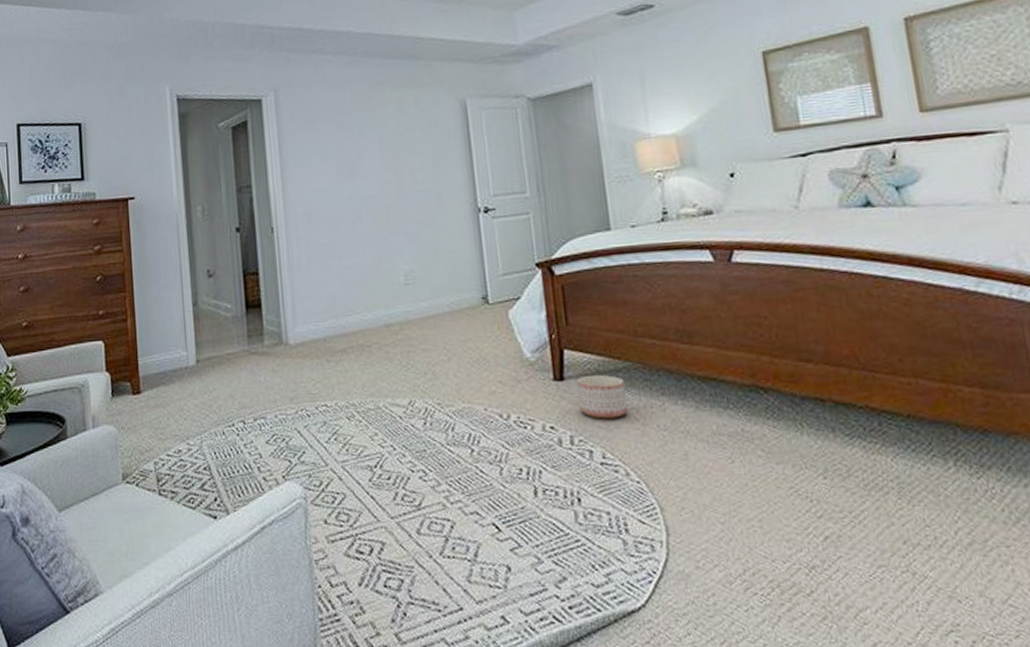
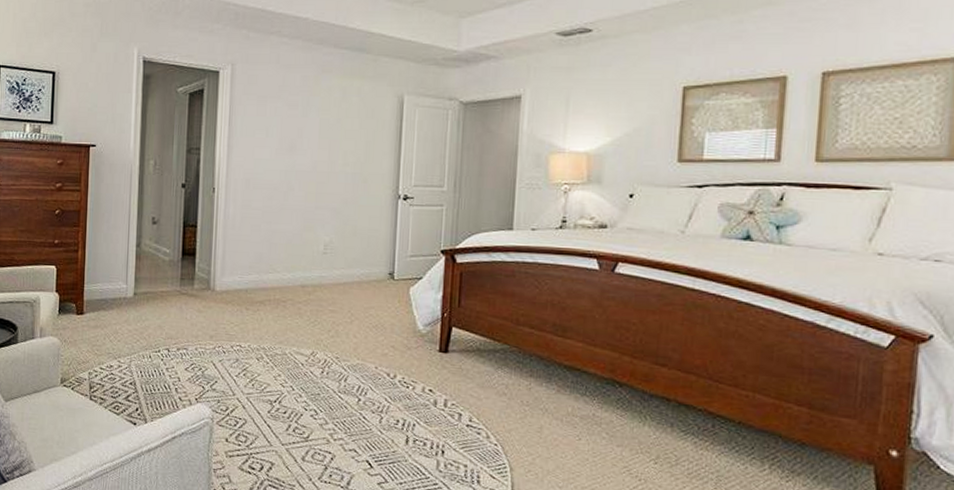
planter: present [577,375,628,419] -> none [457,352,500,391]

